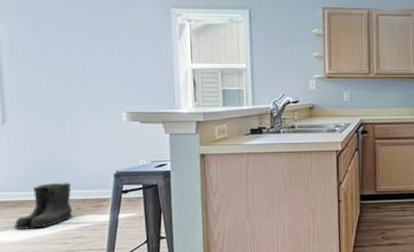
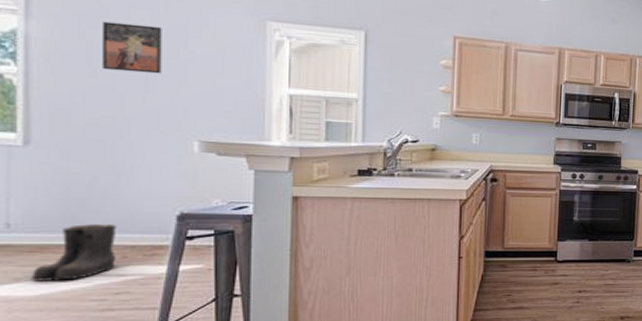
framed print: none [50,20,95,59] -> present [103,21,162,74]

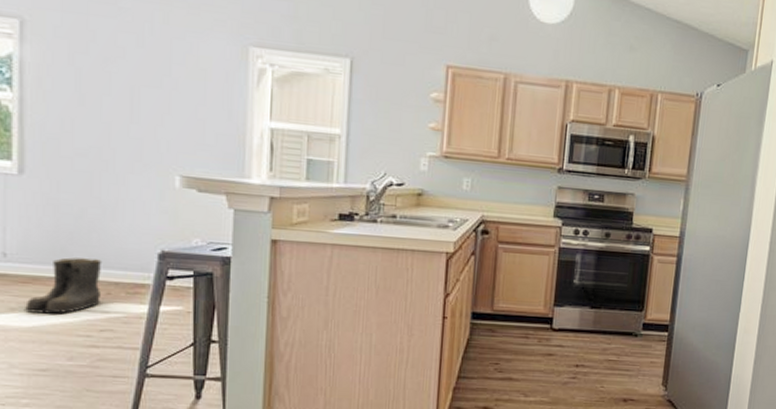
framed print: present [103,21,162,74] -> none [90,46,146,103]

